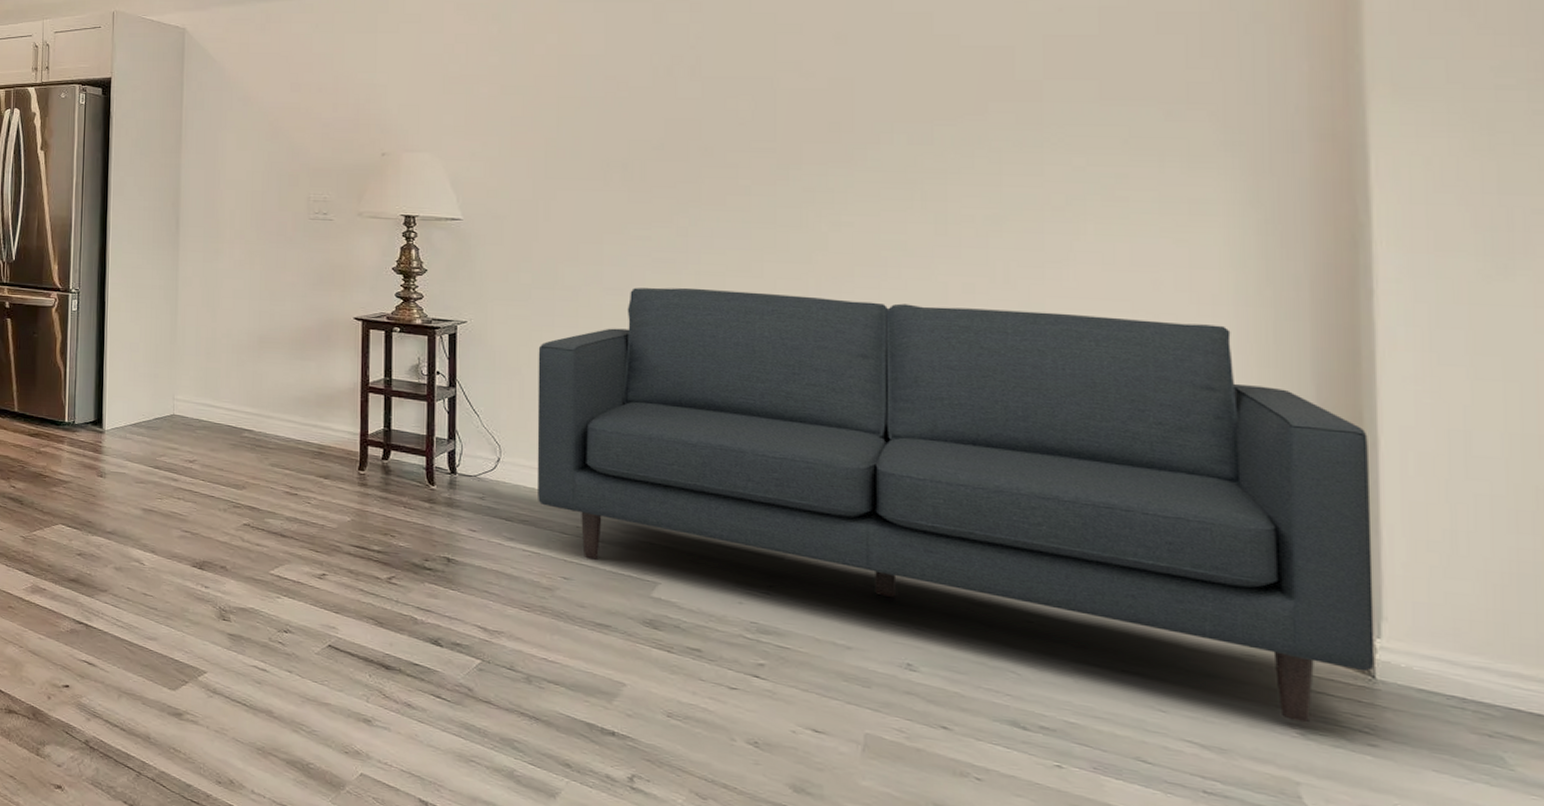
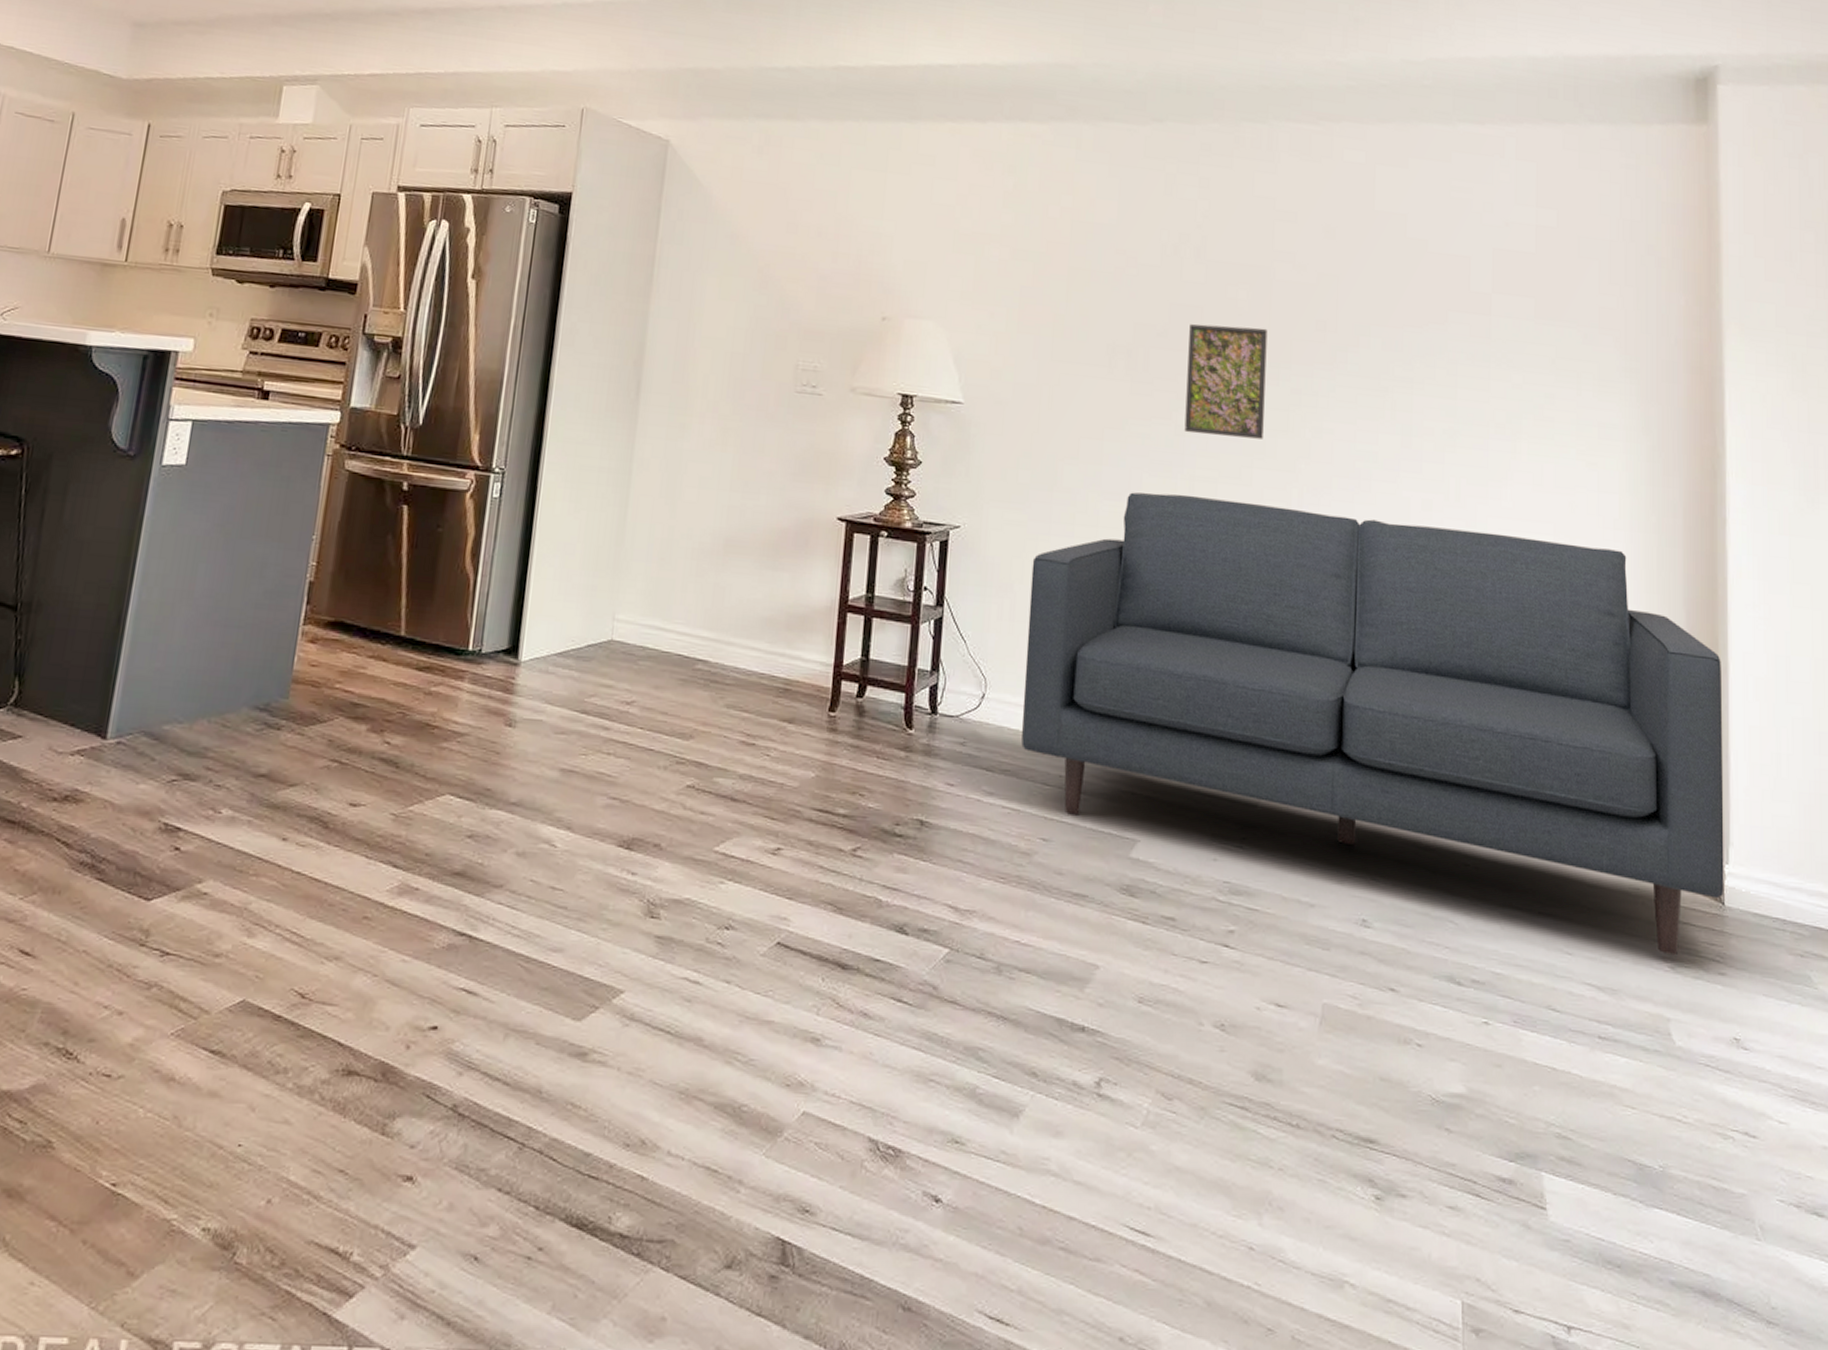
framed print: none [687,134,773,235] -> present [1184,324,1268,439]

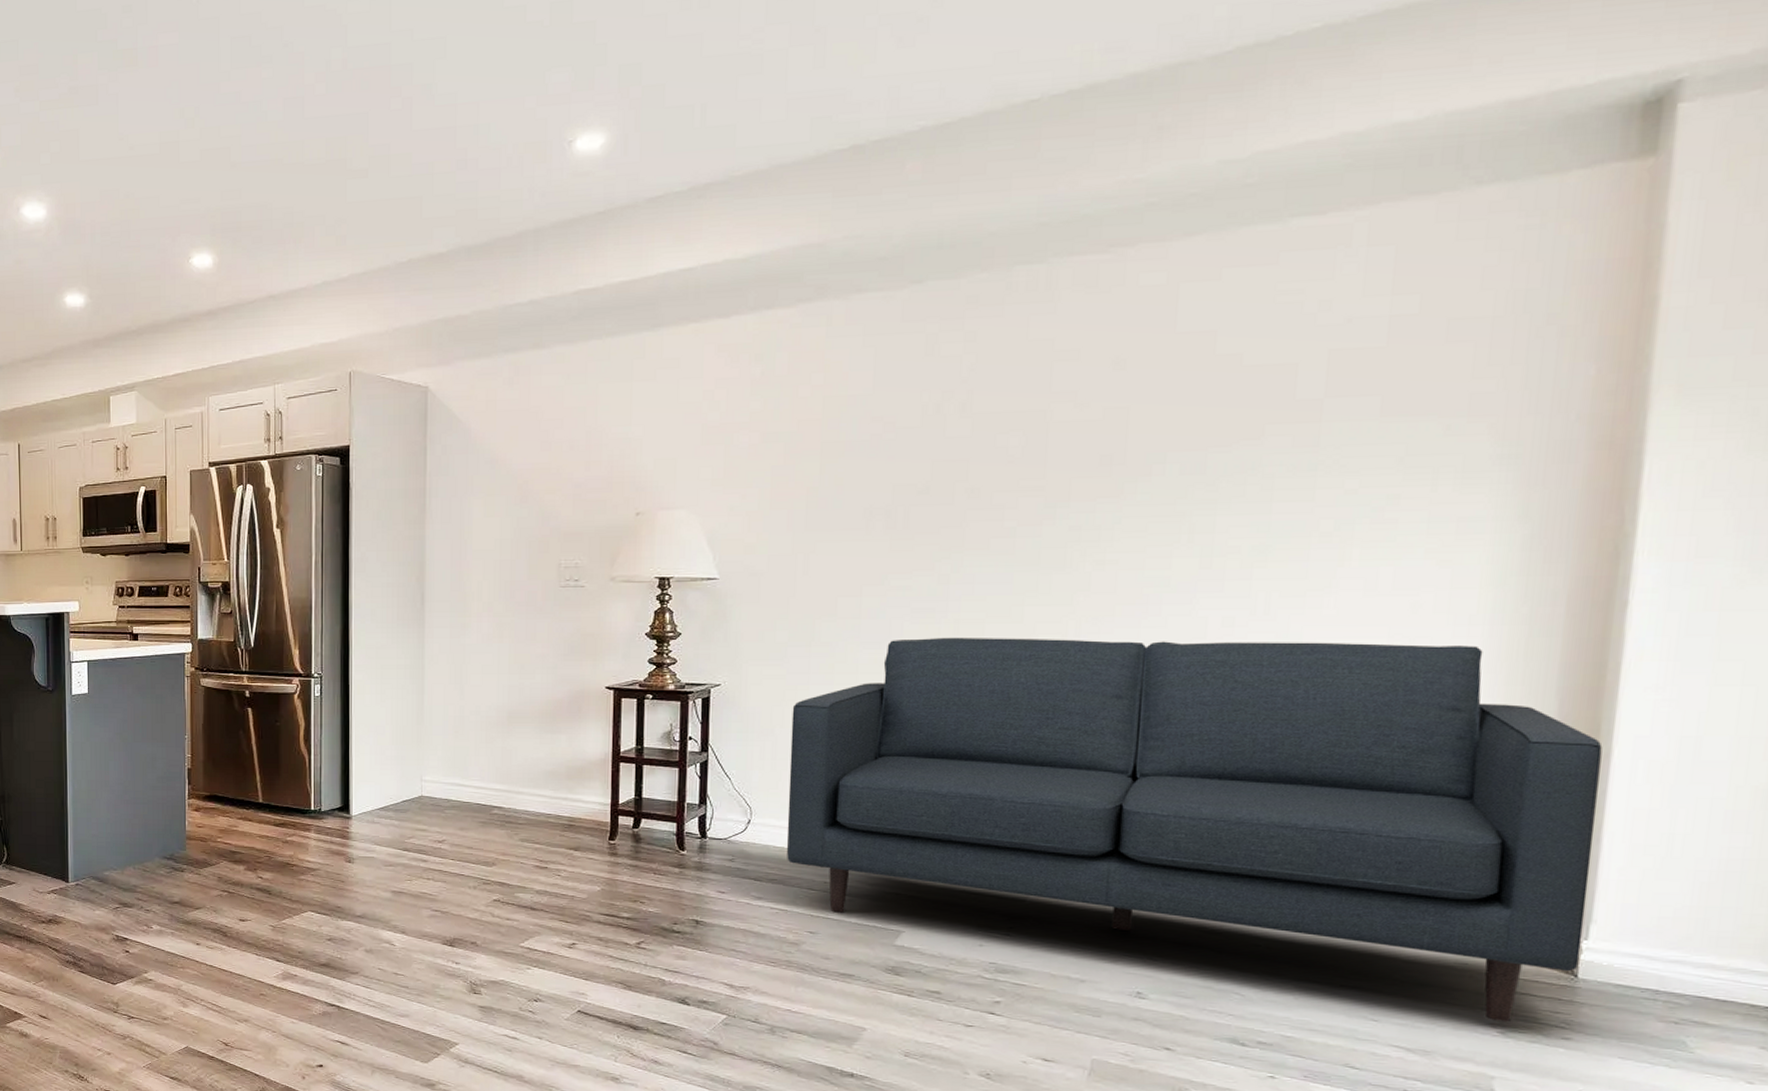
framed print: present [1184,324,1268,439] -> none [948,471,1043,581]

